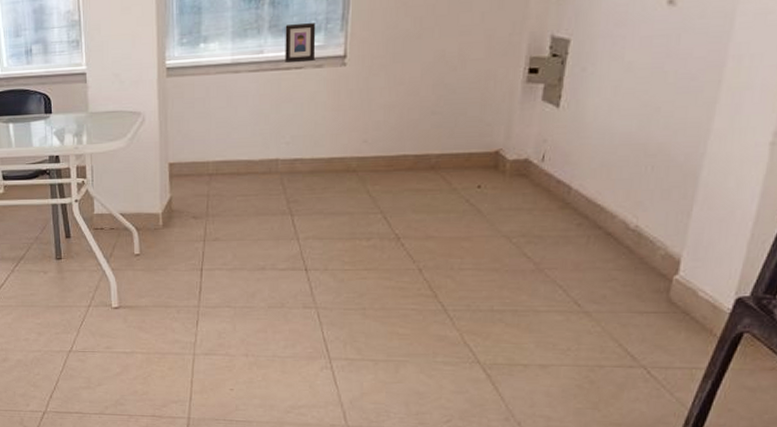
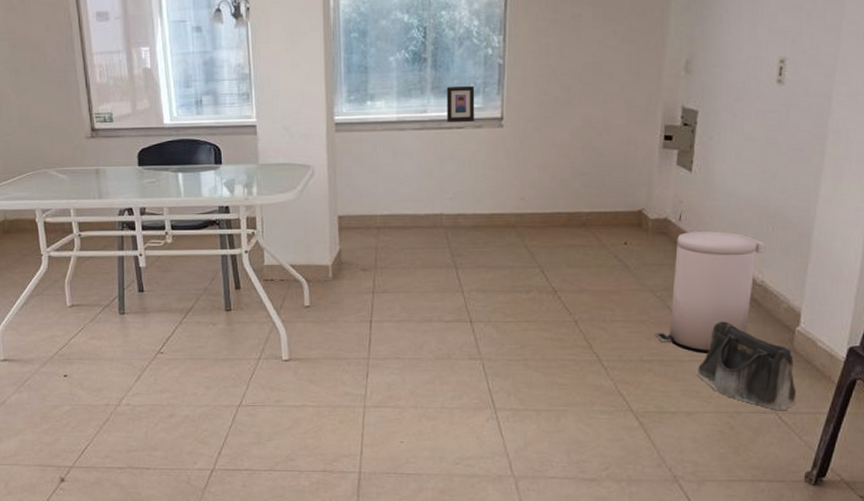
pedal bin: none [507,171,643,303] -> present [654,230,766,353]
saddlebag: none [552,269,670,366] -> present [695,321,797,411]

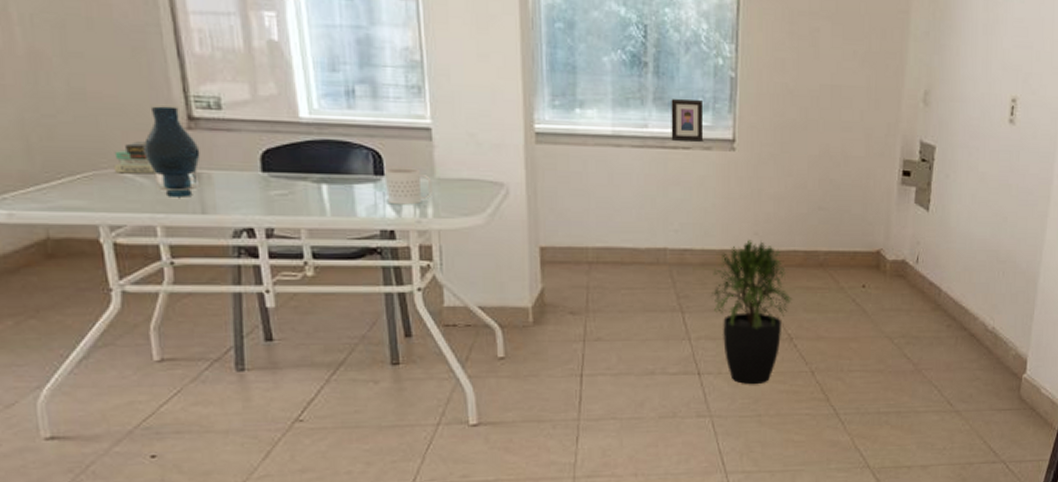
books: none [45,148,71,172] -> present [113,141,156,174]
vase: none [63,122,99,187] -> present [143,106,200,197]
mug: none [222,157,257,186] -> present [384,167,432,205]
potted plant: none [481,204,556,331] -> present [710,240,792,384]
pedal bin: present [654,230,766,353] -> none [891,274,997,403]
saddlebag: present [695,321,797,411] -> none [930,369,1022,460]

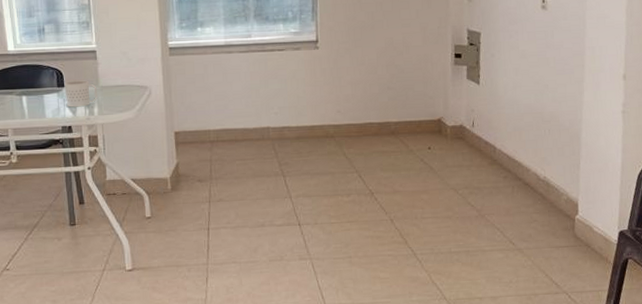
picture frame: present [671,99,704,142] -> none [267,14,294,45]
potted plant: present [710,240,792,384] -> none [305,116,371,232]

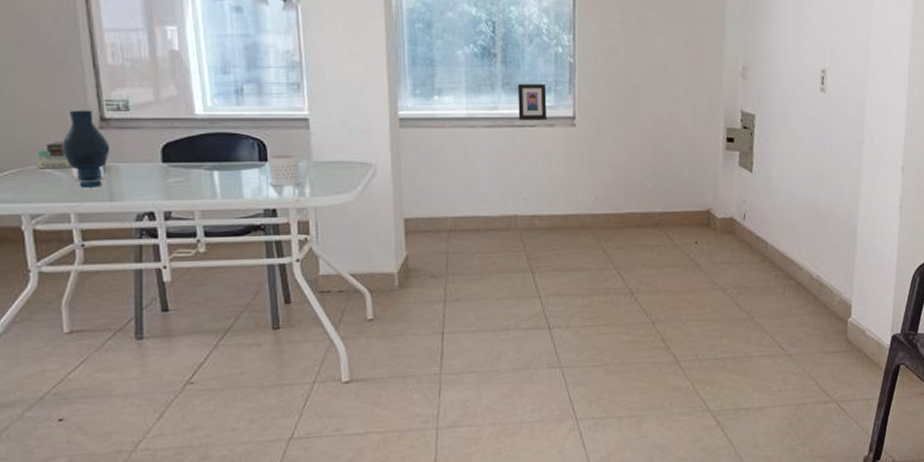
picture frame: none [267,14,294,45] -> present [517,84,547,120]

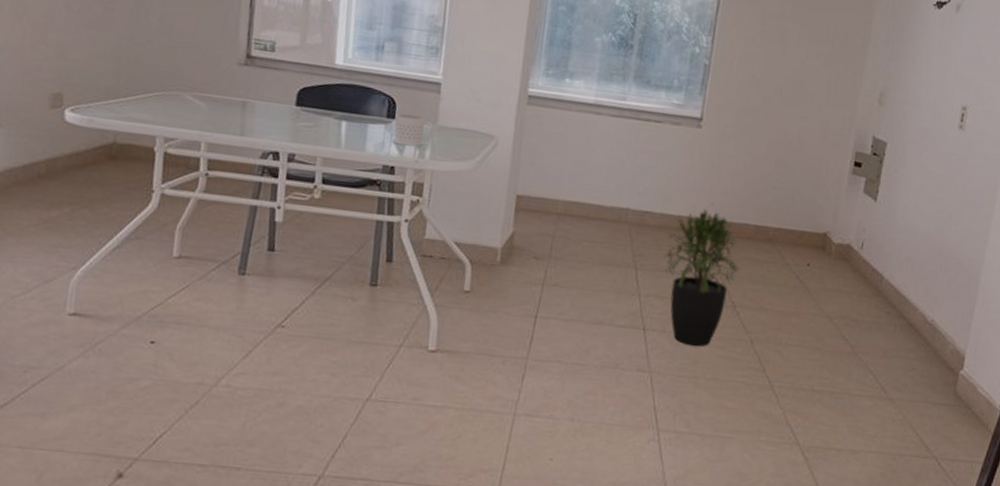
books: present [36,141,72,169] -> none [179,71,212,98]
vase: present [61,110,110,188] -> none [205,44,251,120]
picture frame: present [517,84,547,120] -> none [645,78,678,117]
potted plant: none [557,204,632,336] -> present [663,209,740,347]

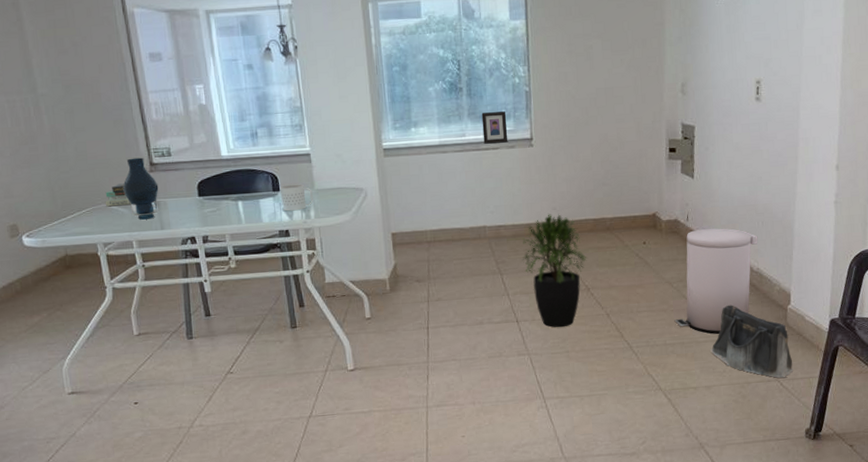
books: none [179,71,212,98] -> present [105,183,131,207]
vase: none [205,44,251,120] -> present [122,157,159,220]
picture frame: none [645,78,678,117] -> present [481,111,508,144]
pedal bin: none [827,261,938,389] -> present [674,228,758,334]
saddlebag: none [863,357,956,457] -> present [710,305,794,378]

